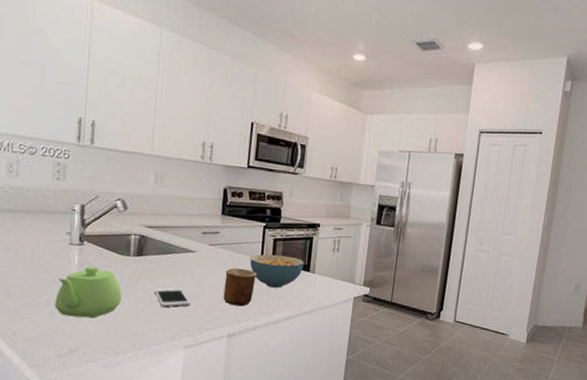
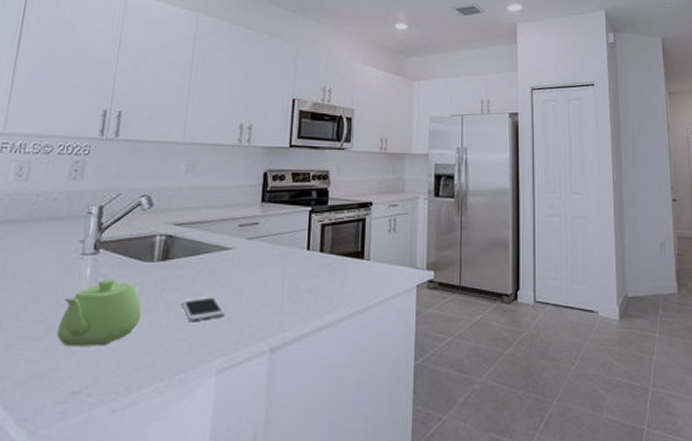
cup: present [223,267,257,307] -> none [264,263,304,311]
cereal bowl: present [250,254,304,288] -> none [294,242,357,283]

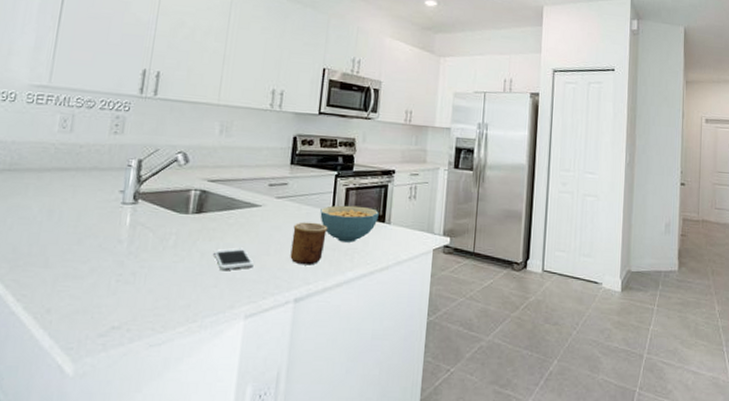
teapot: present [57,280,141,347] -> none [99,228,177,288]
cup: none [264,263,304,311] -> present [290,222,328,265]
cereal bowl: none [294,242,357,283] -> present [320,205,379,243]

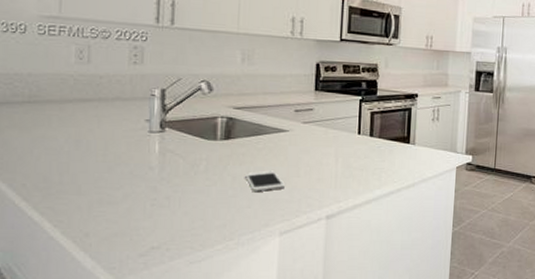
cup: present [290,222,328,265] -> none [320,145,355,185]
cereal bowl: present [320,205,379,243] -> none [346,128,404,163]

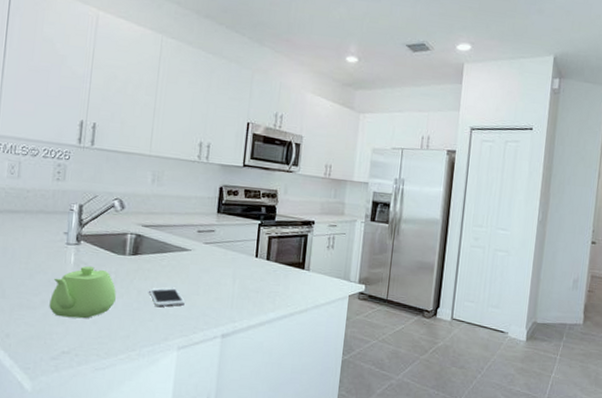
teapot: none [133,155,209,211] -> present [49,266,116,319]

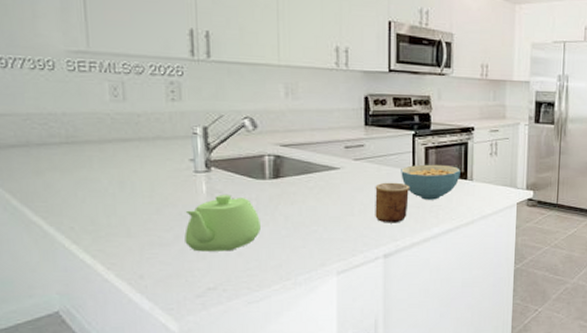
cell phone: present [149,287,186,307] -> none [298,210,341,231]
cup: none [217,266,252,306] -> present [375,182,410,223]
cereal bowl: none [244,252,299,286] -> present [401,164,461,200]

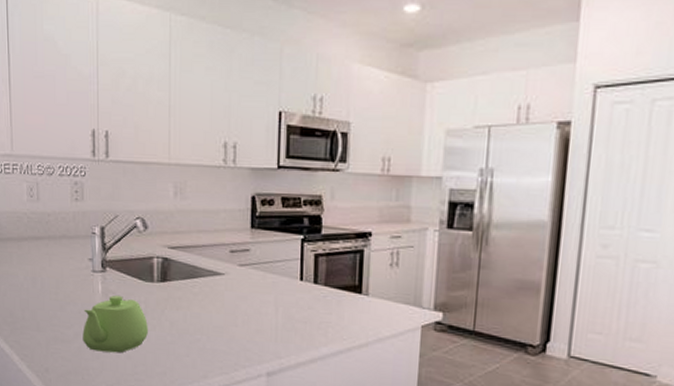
cup: present [375,182,410,223] -> none [259,291,297,339]
cereal bowl: present [401,164,461,200] -> none [287,273,354,316]

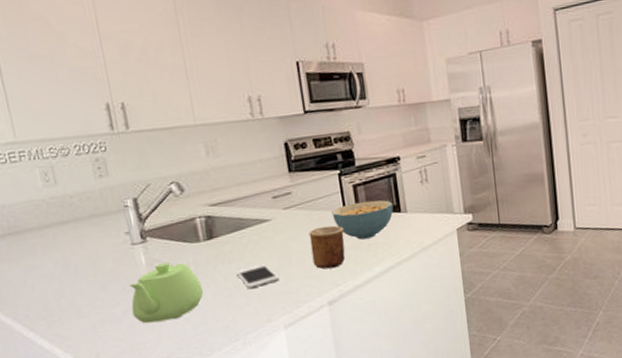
cell phone: none [182,317,224,340] -> present [237,264,280,288]
cup: none [259,291,297,339] -> present [309,225,346,269]
cereal bowl: none [287,273,354,316] -> present [332,200,394,240]

